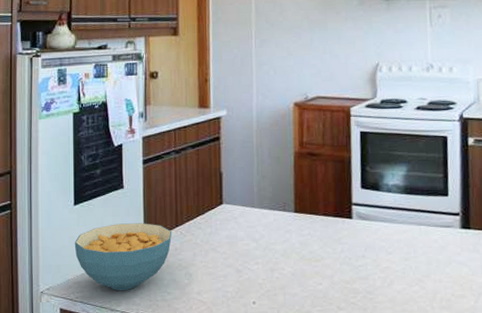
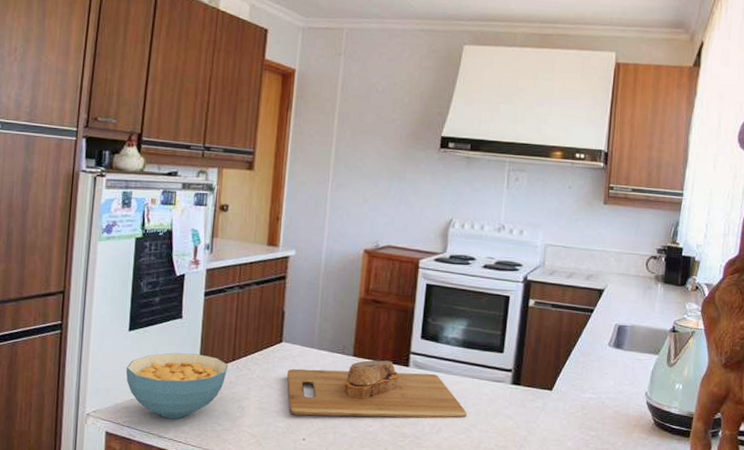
cutting board: none [231,214,418,278] -> present [287,360,467,419]

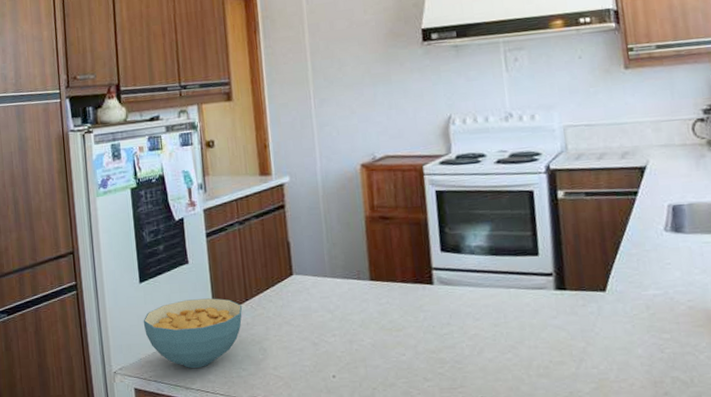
cutting board: present [287,360,467,419] -> none [304,280,510,351]

